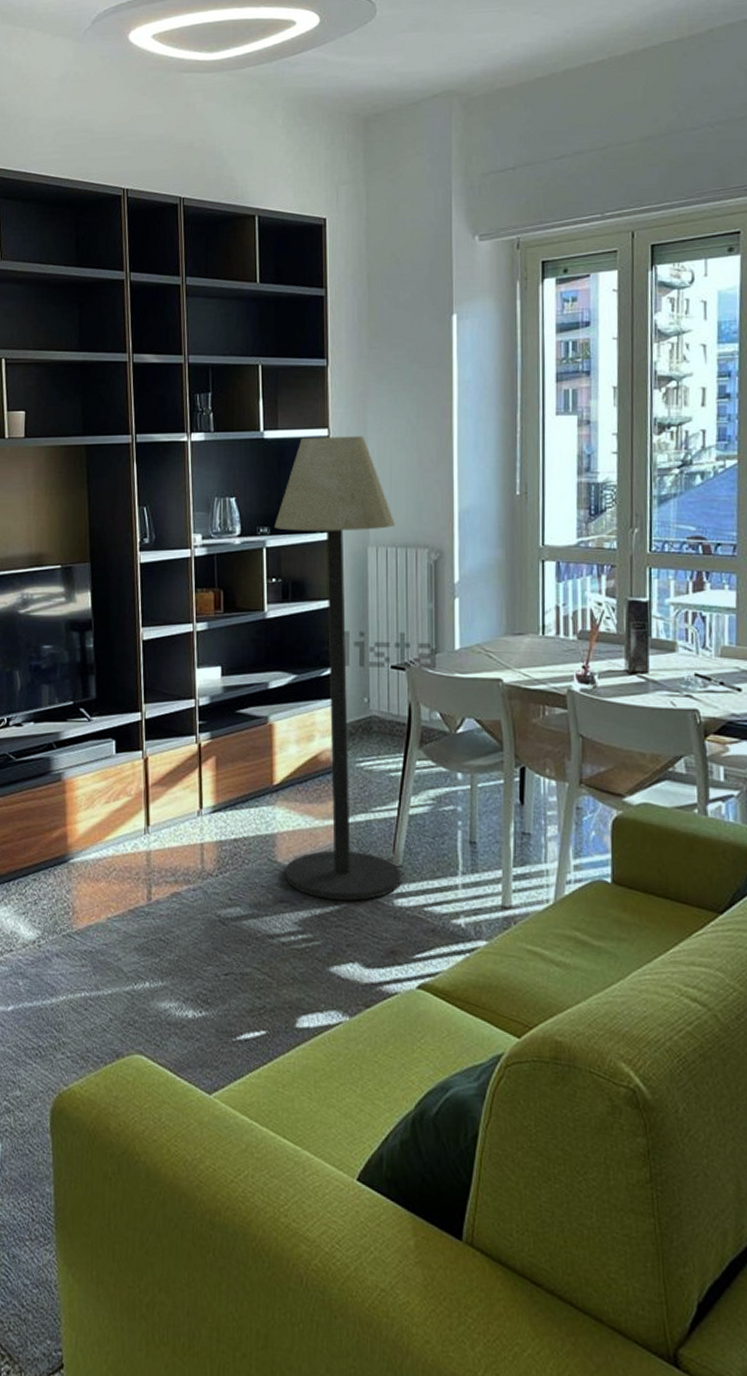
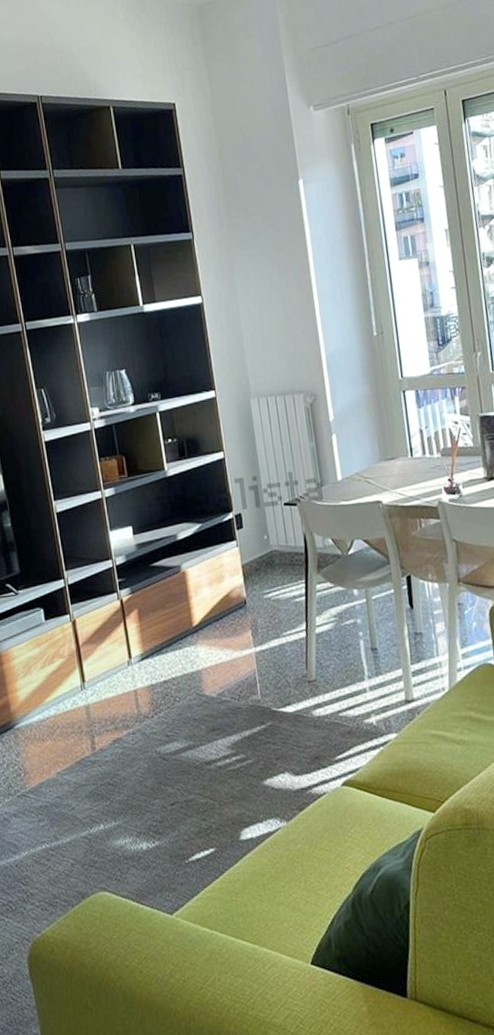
floor lamp: present [274,436,401,901] -> none [164,299,317,721]

